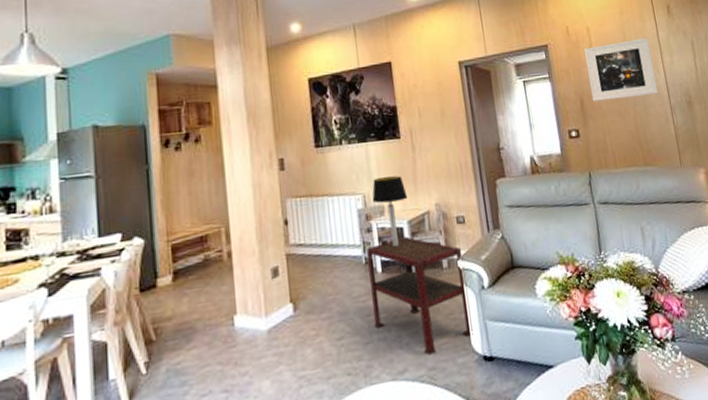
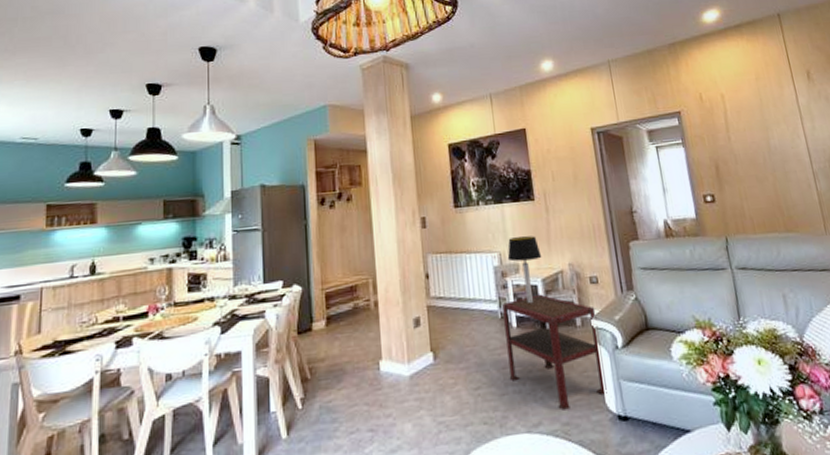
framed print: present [584,37,658,102] -> none [718,103,799,167]

